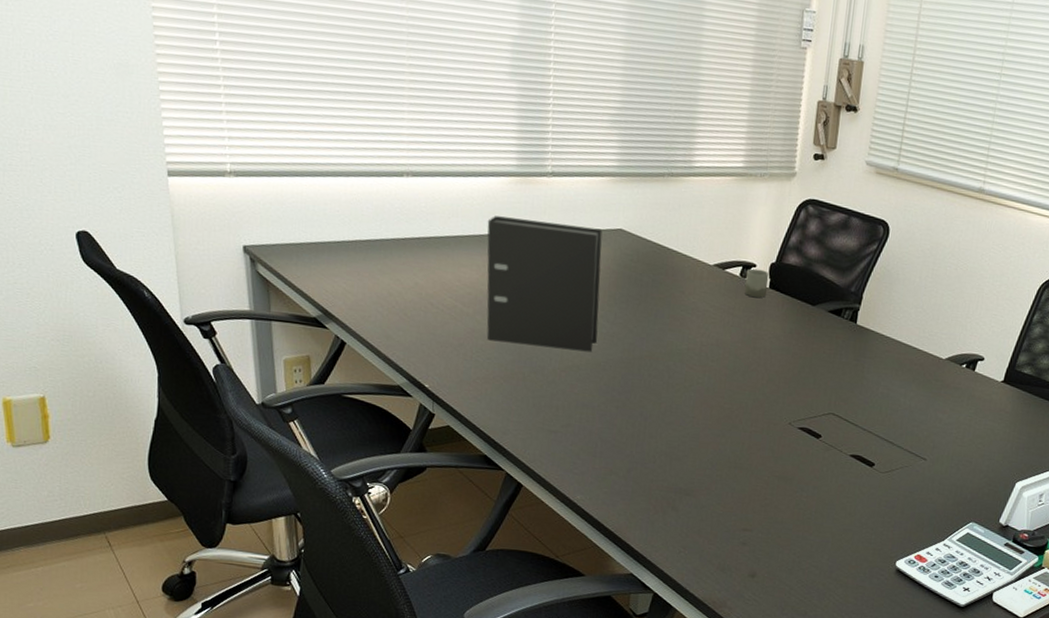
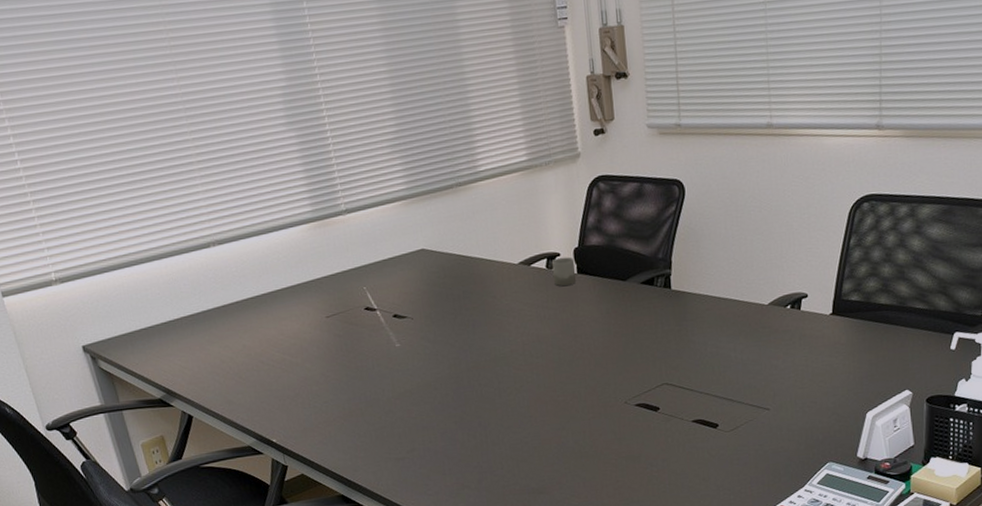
binder: present [486,215,603,353] -> none [296,253,423,385]

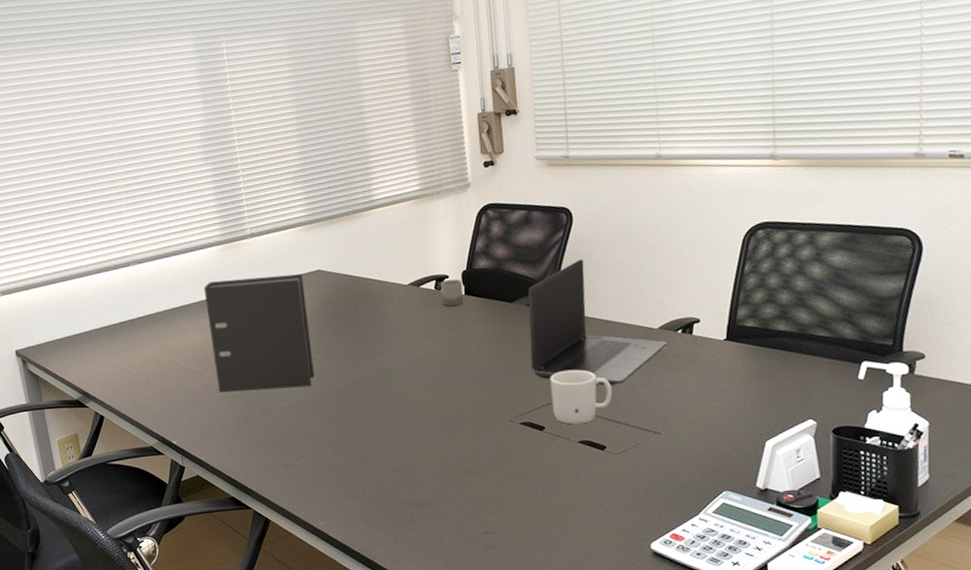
binder: none [296,253,423,385] -> present [203,274,314,393]
laptop computer: none [641,234,776,364] -> present [527,259,667,385]
mug: none [664,348,725,404] -> present [550,369,613,425]

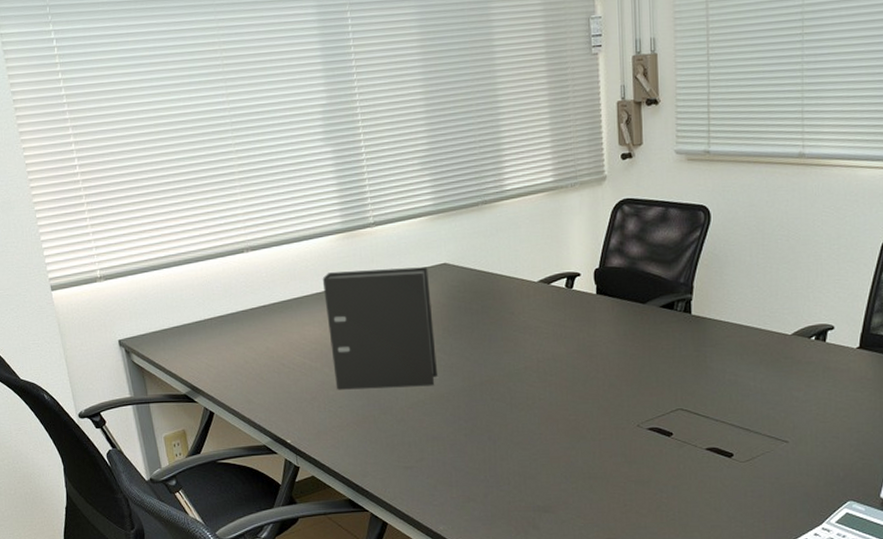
cup: present [440,279,464,307] -> none [571,277,595,306]
laptop computer: present [527,259,667,385] -> none [661,260,800,392]
mug: present [550,369,613,425] -> none [680,374,743,431]

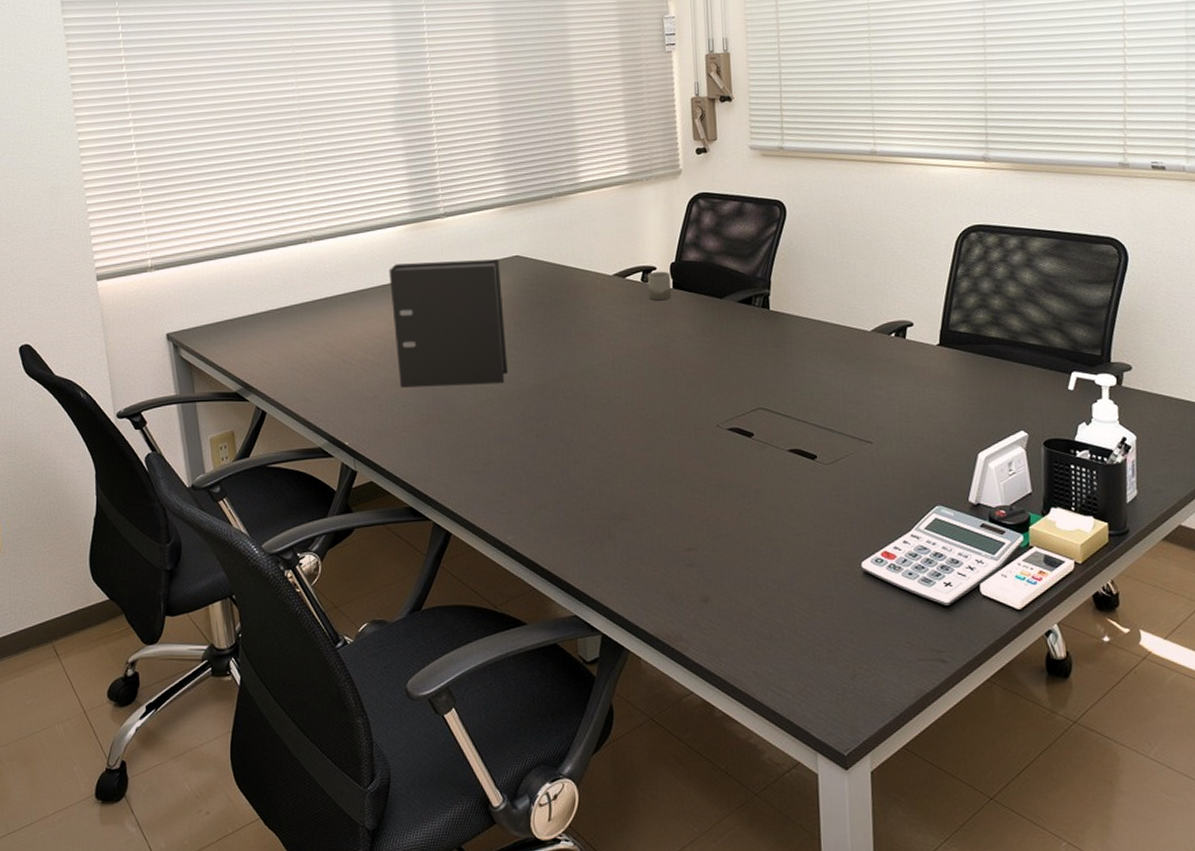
cup: none [571,277,595,306] -> present [647,271,672,301]

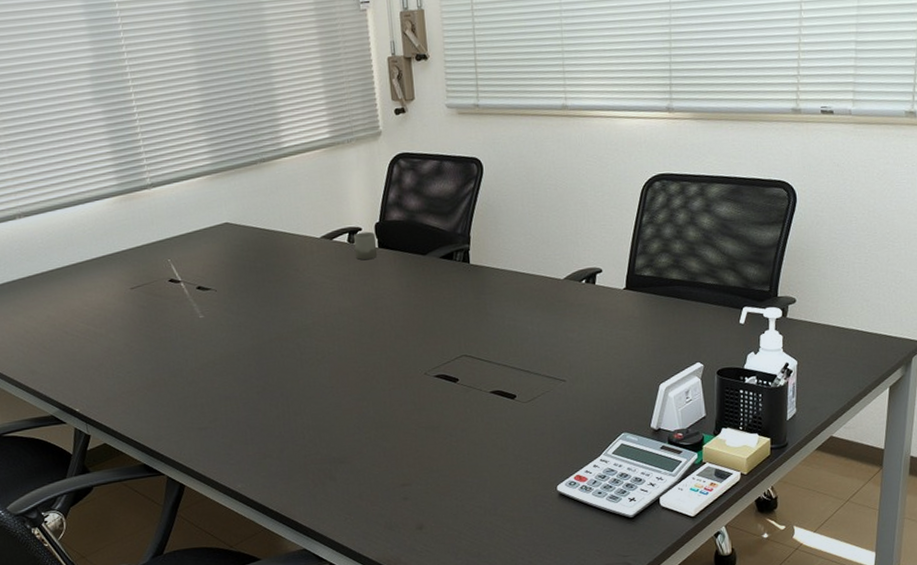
binder: present [389,259,508,388] -> none [101,227,226,355]

